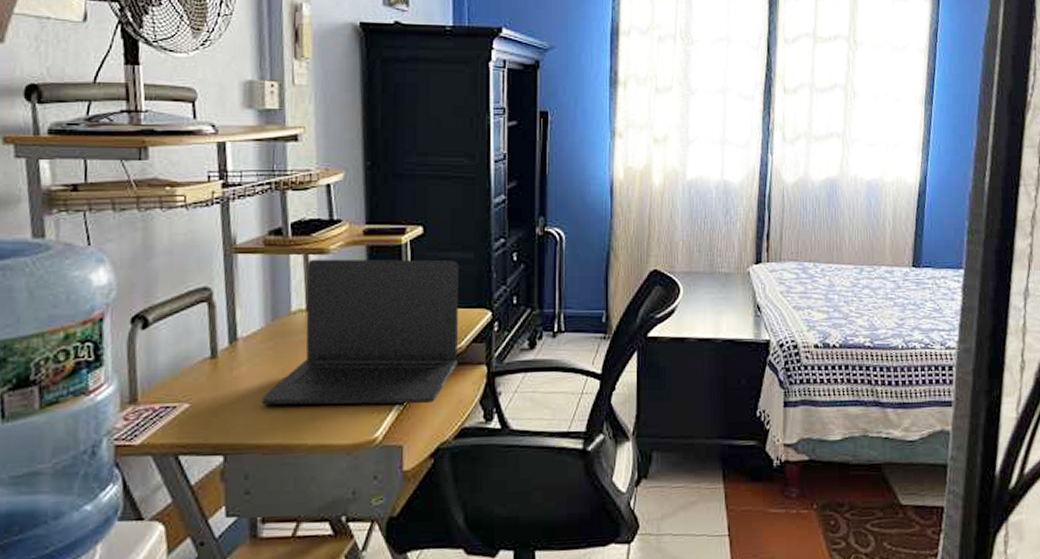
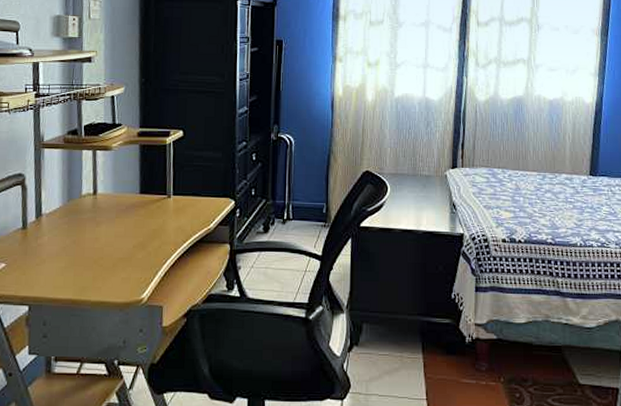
laptop: present [261,258,459,405] -> none [57,154,210,273]

